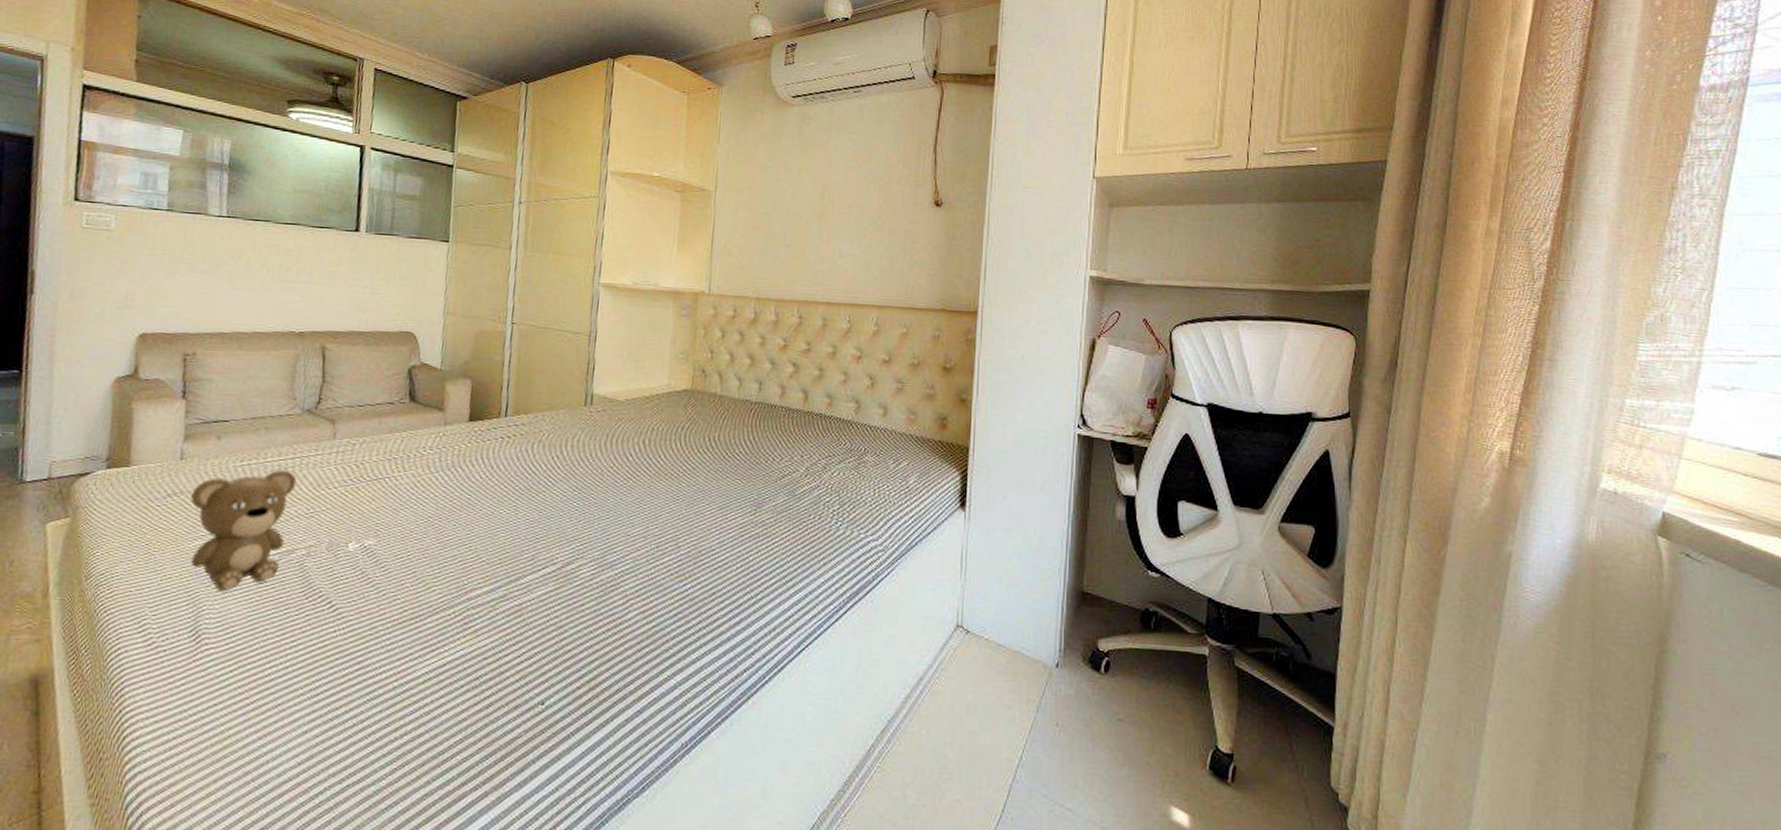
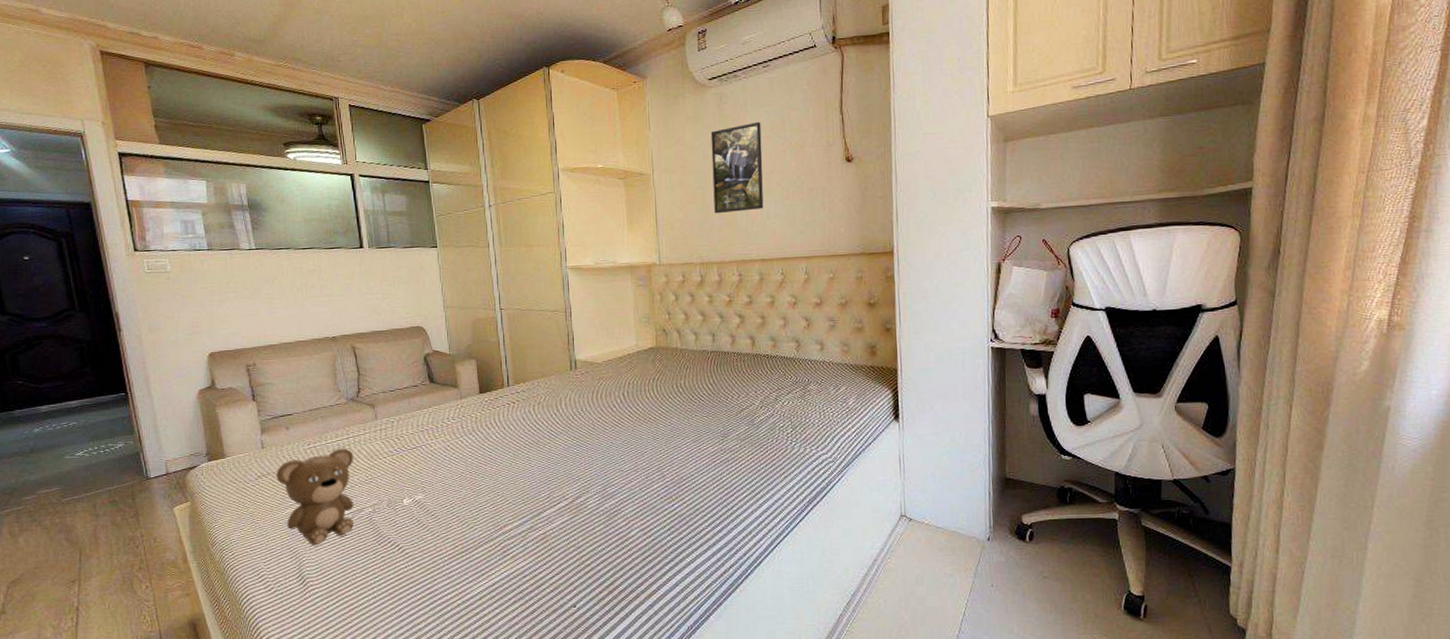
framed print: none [780,149,845,246] -> present [710,121,764,214]

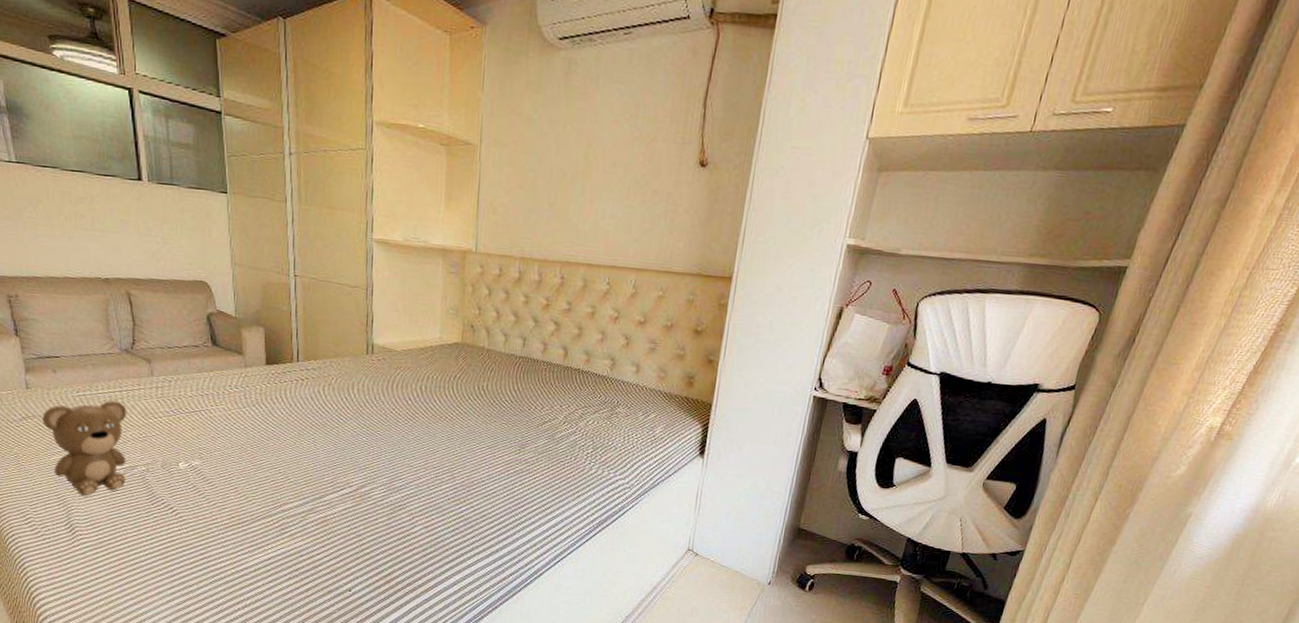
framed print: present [710,121,764,214] -> none [544,100,611,207]

